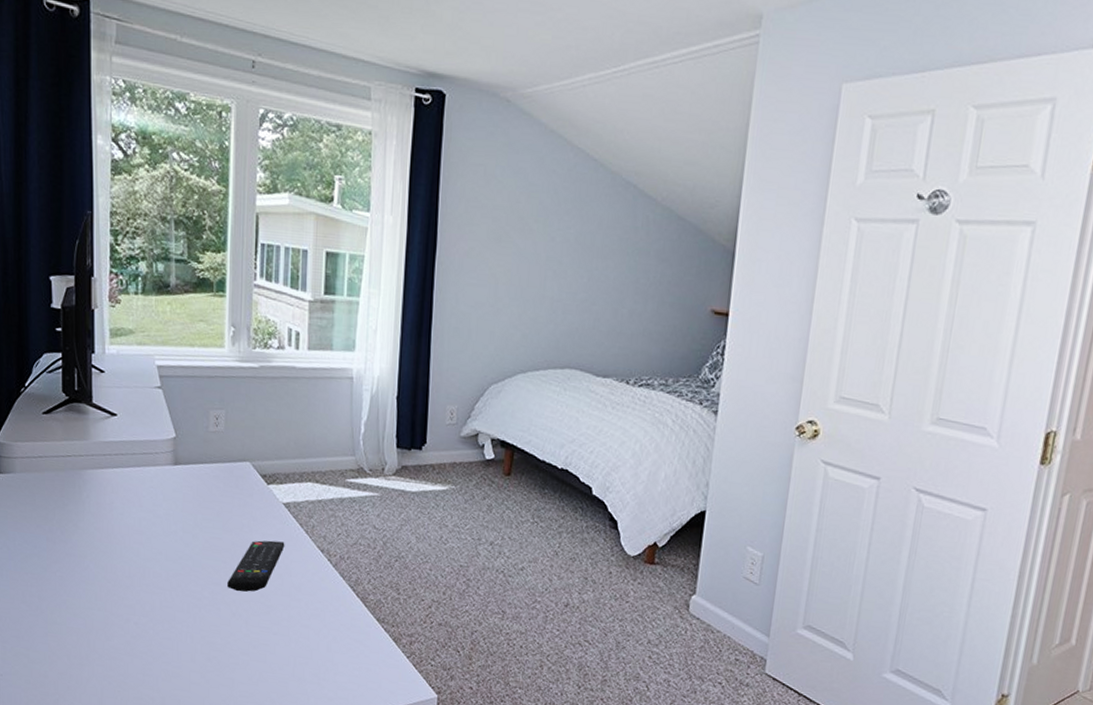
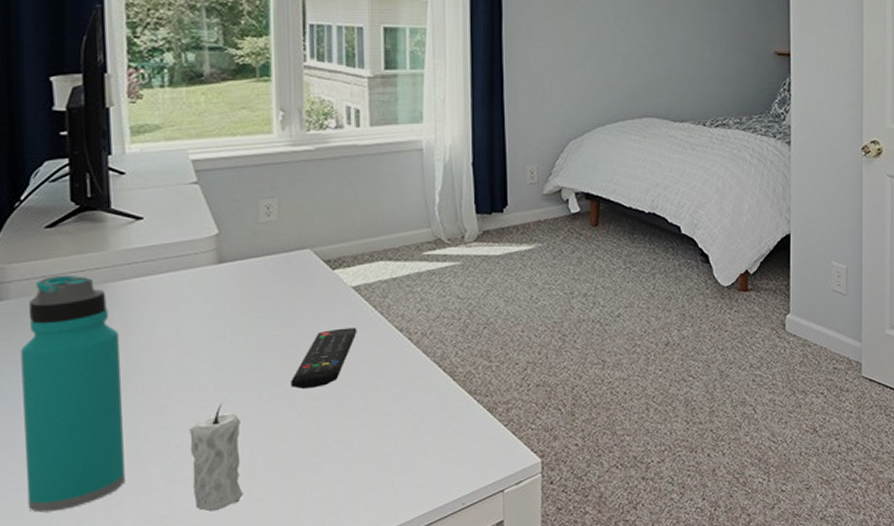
water bottle: none [22,457,96,661] -> present [20,275,125,513]
candle: none [145,592,185,686] -> present [189,403,243,512]

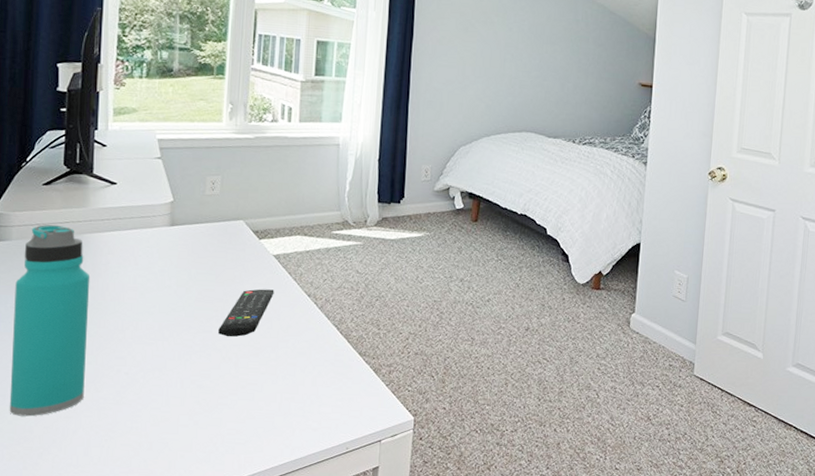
candle: present [189,403,243,512] -> none [135,341,176,431]

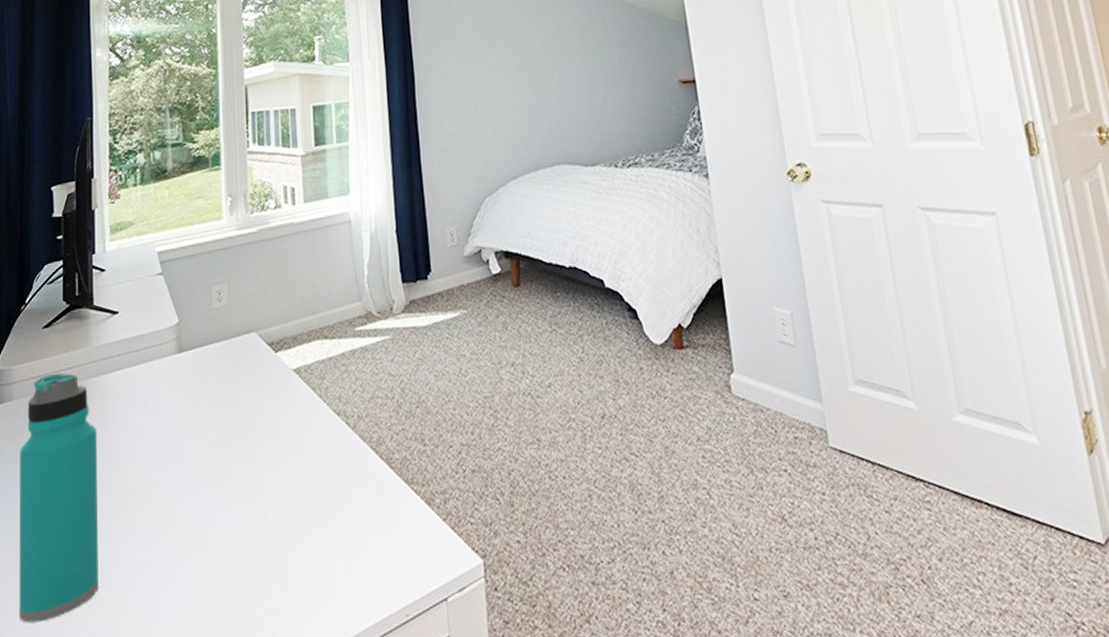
remote control: present [218,289,274,337] -> none [241,413,299,484]

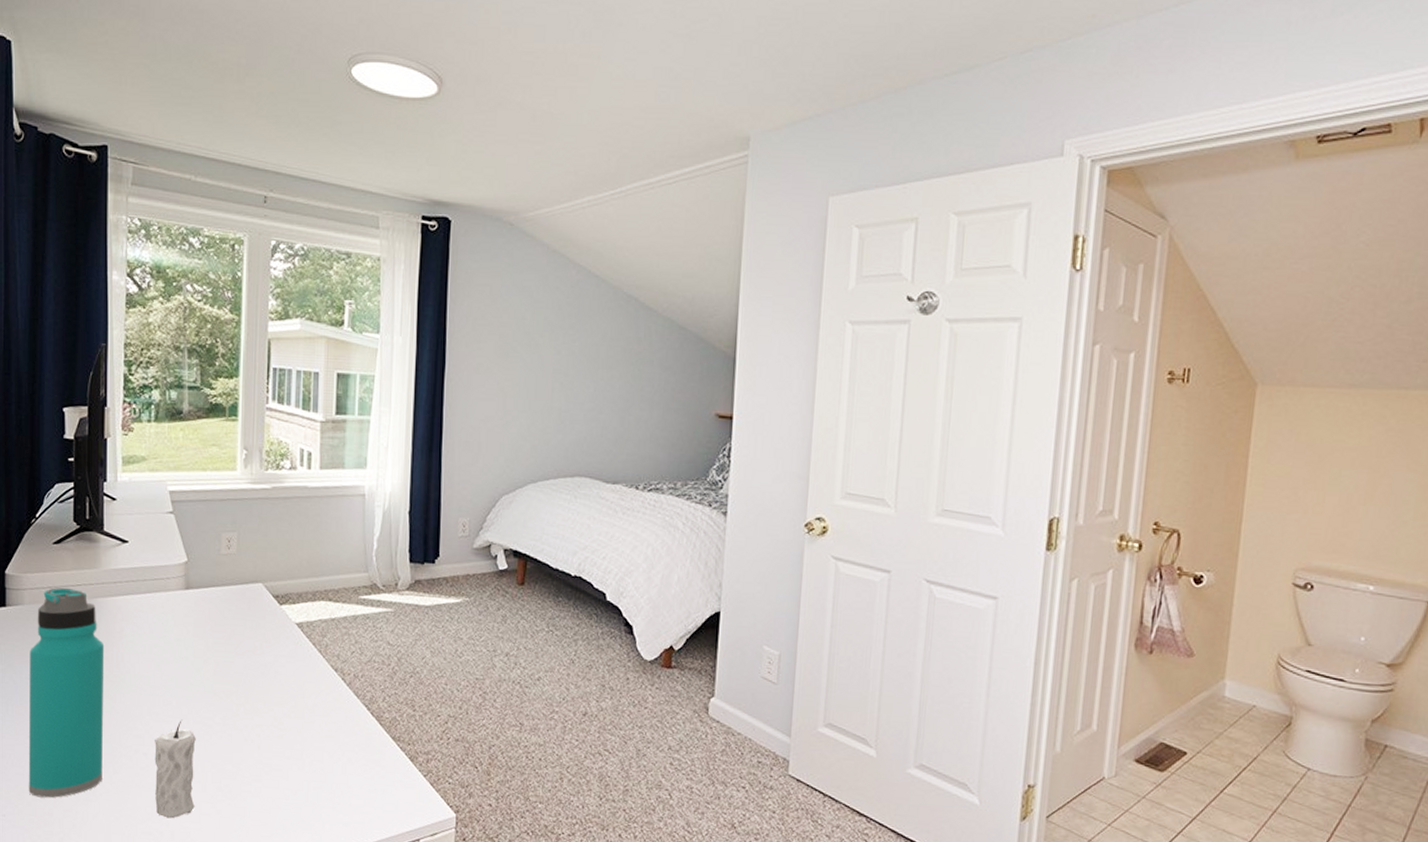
candle: none [153,500,200,623] -> present [154,719,196,819]

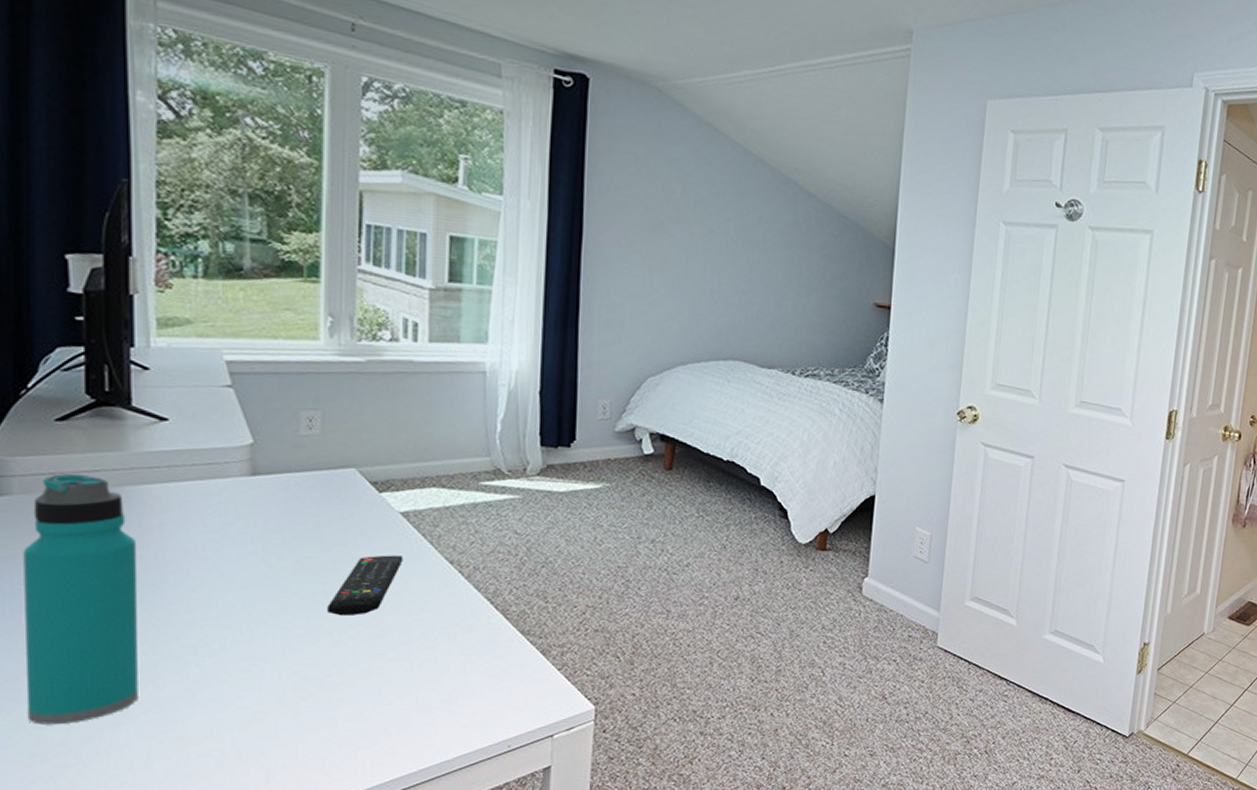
candle: present [154,719,196,819] -> none [212,624,270,736]
remote control: none [239,661,298,716] -> present [328,555,403,616]

